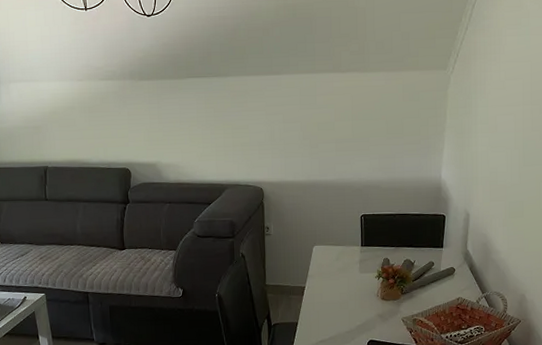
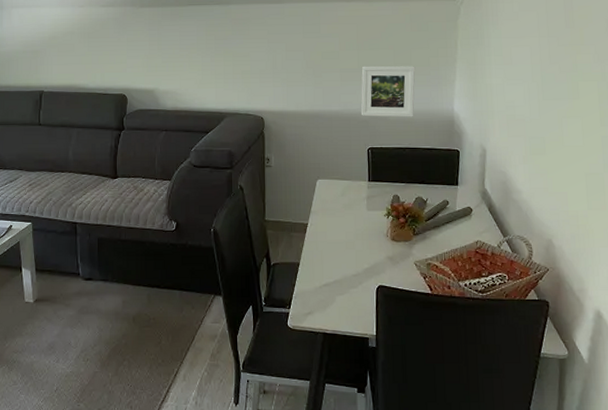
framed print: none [354,135,407,185] -> present [361,65,416,117]

